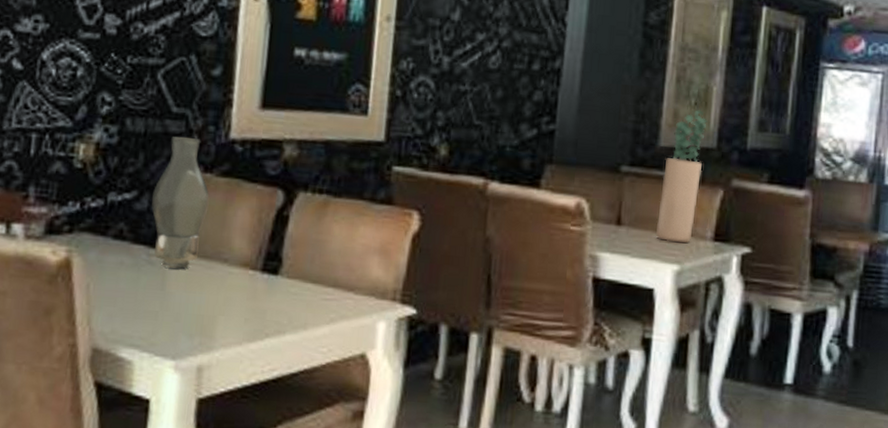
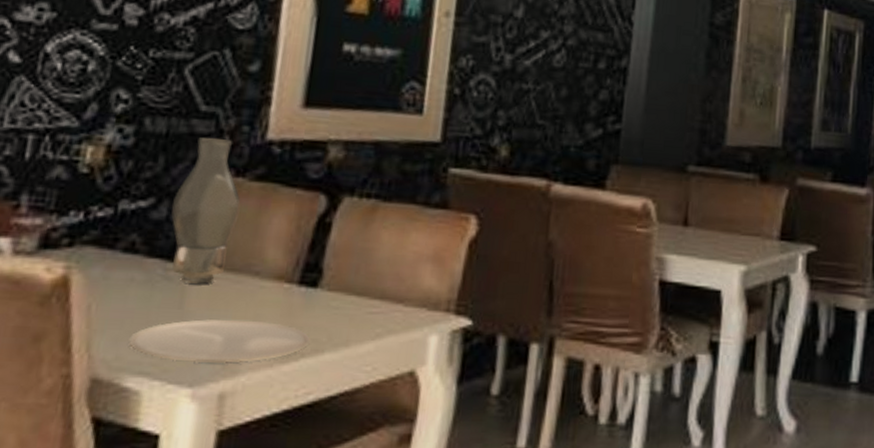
plate: none [121,300,273,341] -> present [129,319,310,365]
vase: present [656,104,708,244] -> none [723,103,773,243]

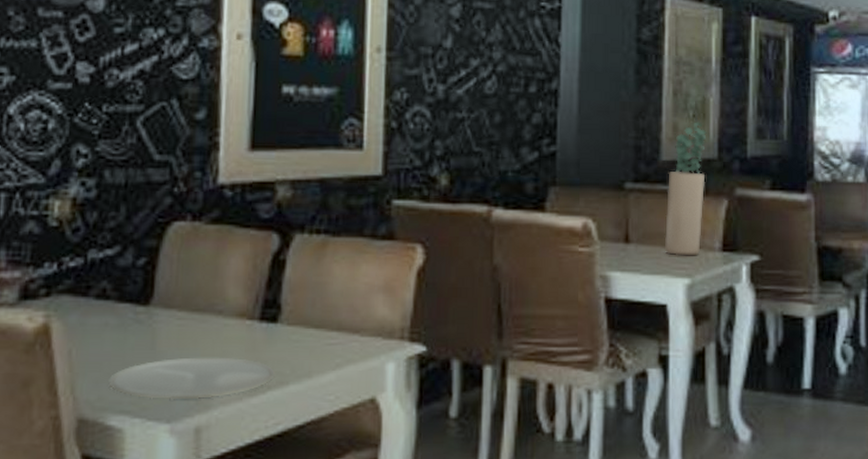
vase: present [171,137,241,284] -> none [136,185,200,325]
vase: none [723,103,773,243] -> present [665,116,707,256]

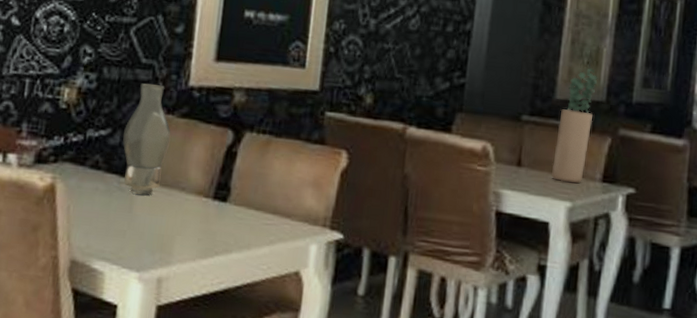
plate: present [108,357,275,400] -> none [95,221,222,257]
vase: none [136,185,200,325] -> present [122,83,171,195]

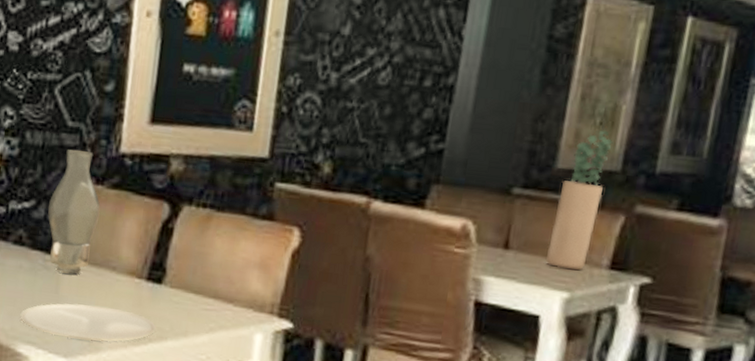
plate: none [95,221,222,257] -> present [20,303,156,342]

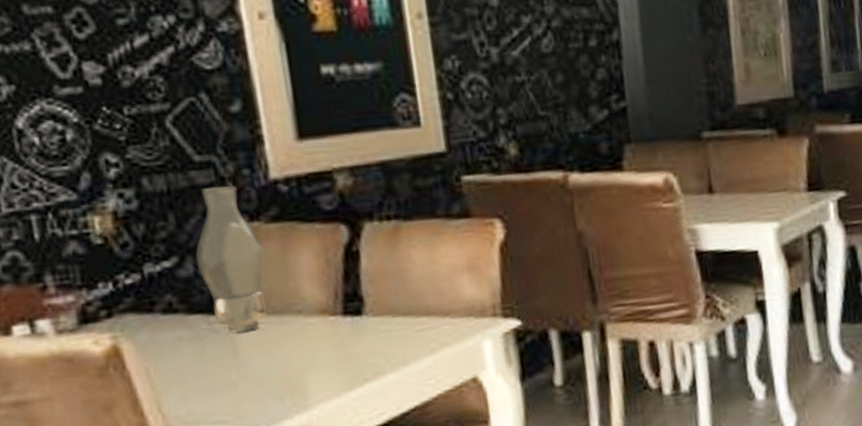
plate: present [20,303,156,342] -> none [195,354,369,407]
vase: present [546,123,613,271] -> none [745,54,787,200]

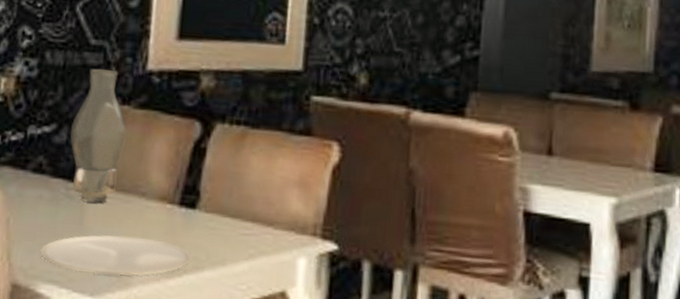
plate: none [195,354,369,407] -> present [40,235,191,277]

